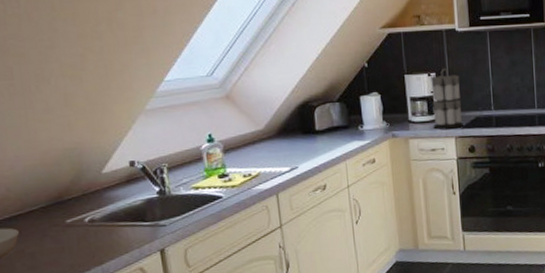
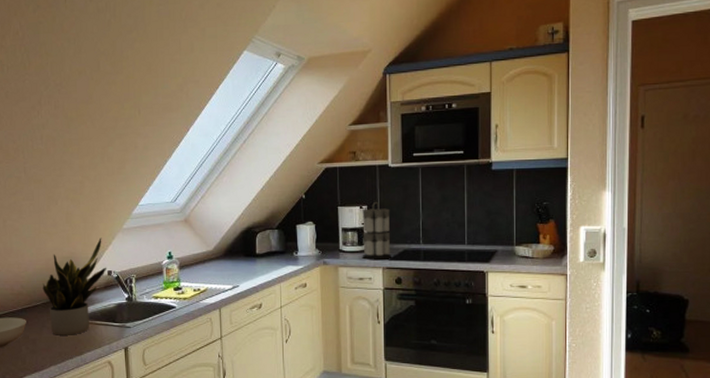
potted plant: none [37,122,129,245] -> present [42,237,107,335]

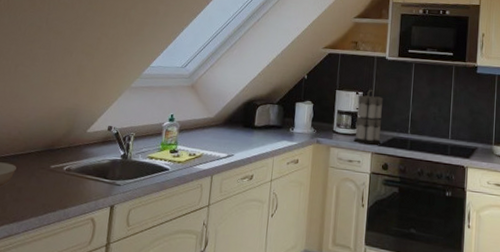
potted plant: present [42,237,107,335] -> none [39,93,109,187]

